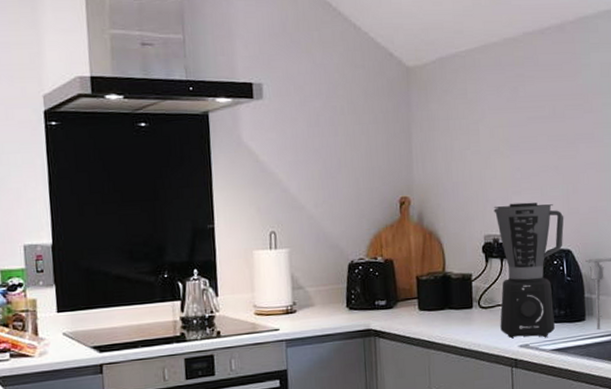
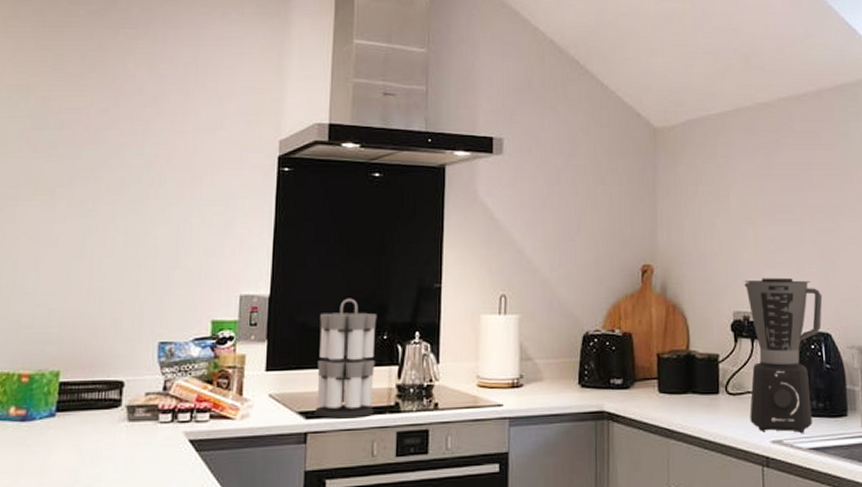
spice rack: none [102,242,163,351] -> present [313,298,378,419]

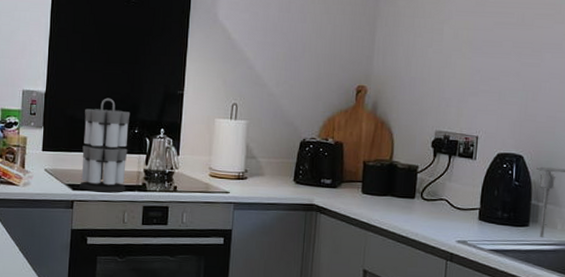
blender: present [744,277,823,433] -> none [440,103,520,236]

